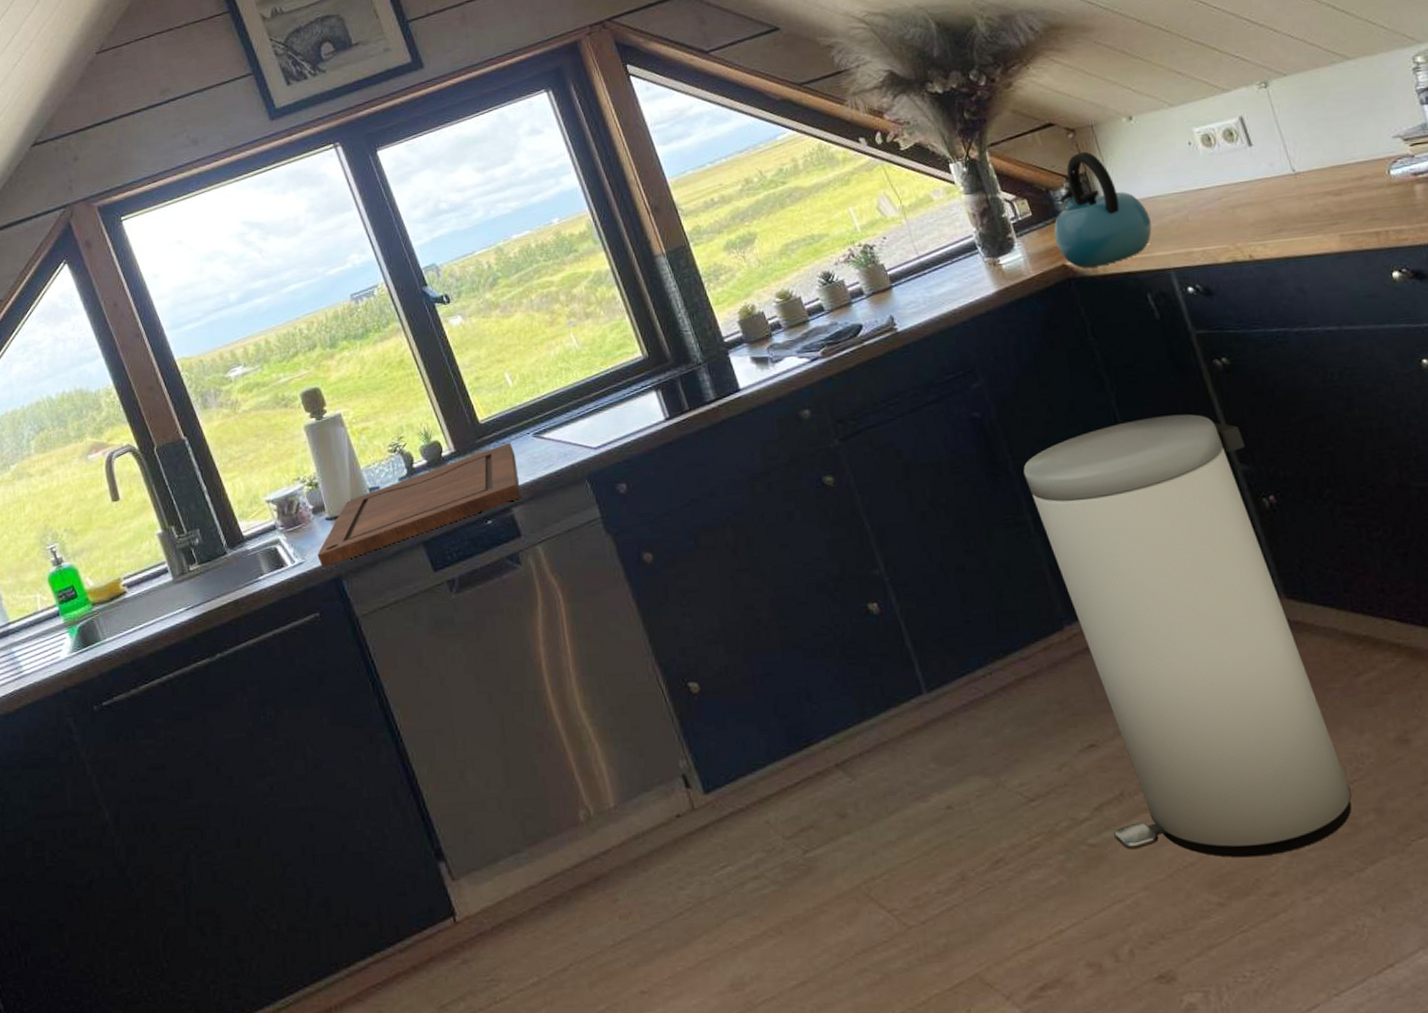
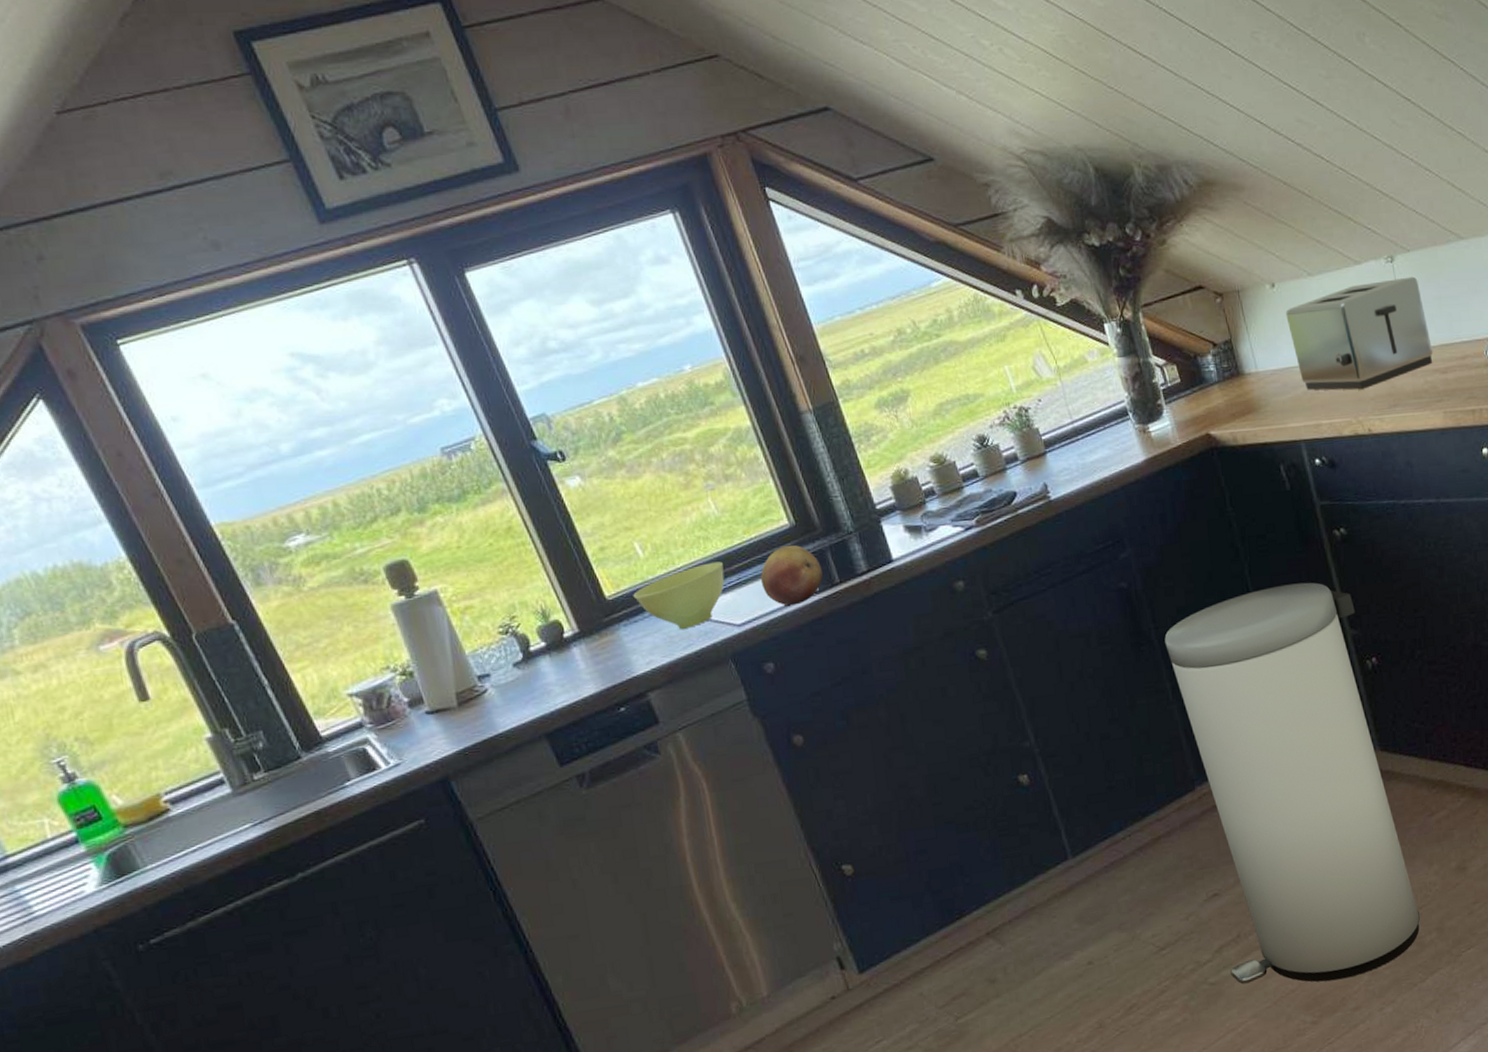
cutting board: present [317,442,521,568] -> none [417,620,658,769]
bowl: none [502,390,583,451] -> present [633,561,725,629]
fruit: none [615,375,673,431] -> present [760,544,823,606]
kettle: present [1053,151,1152,268] -> none [1199,317,1287,438]
toaster: none [1146,100,1323,219] -> present [1286,276,1433,391]

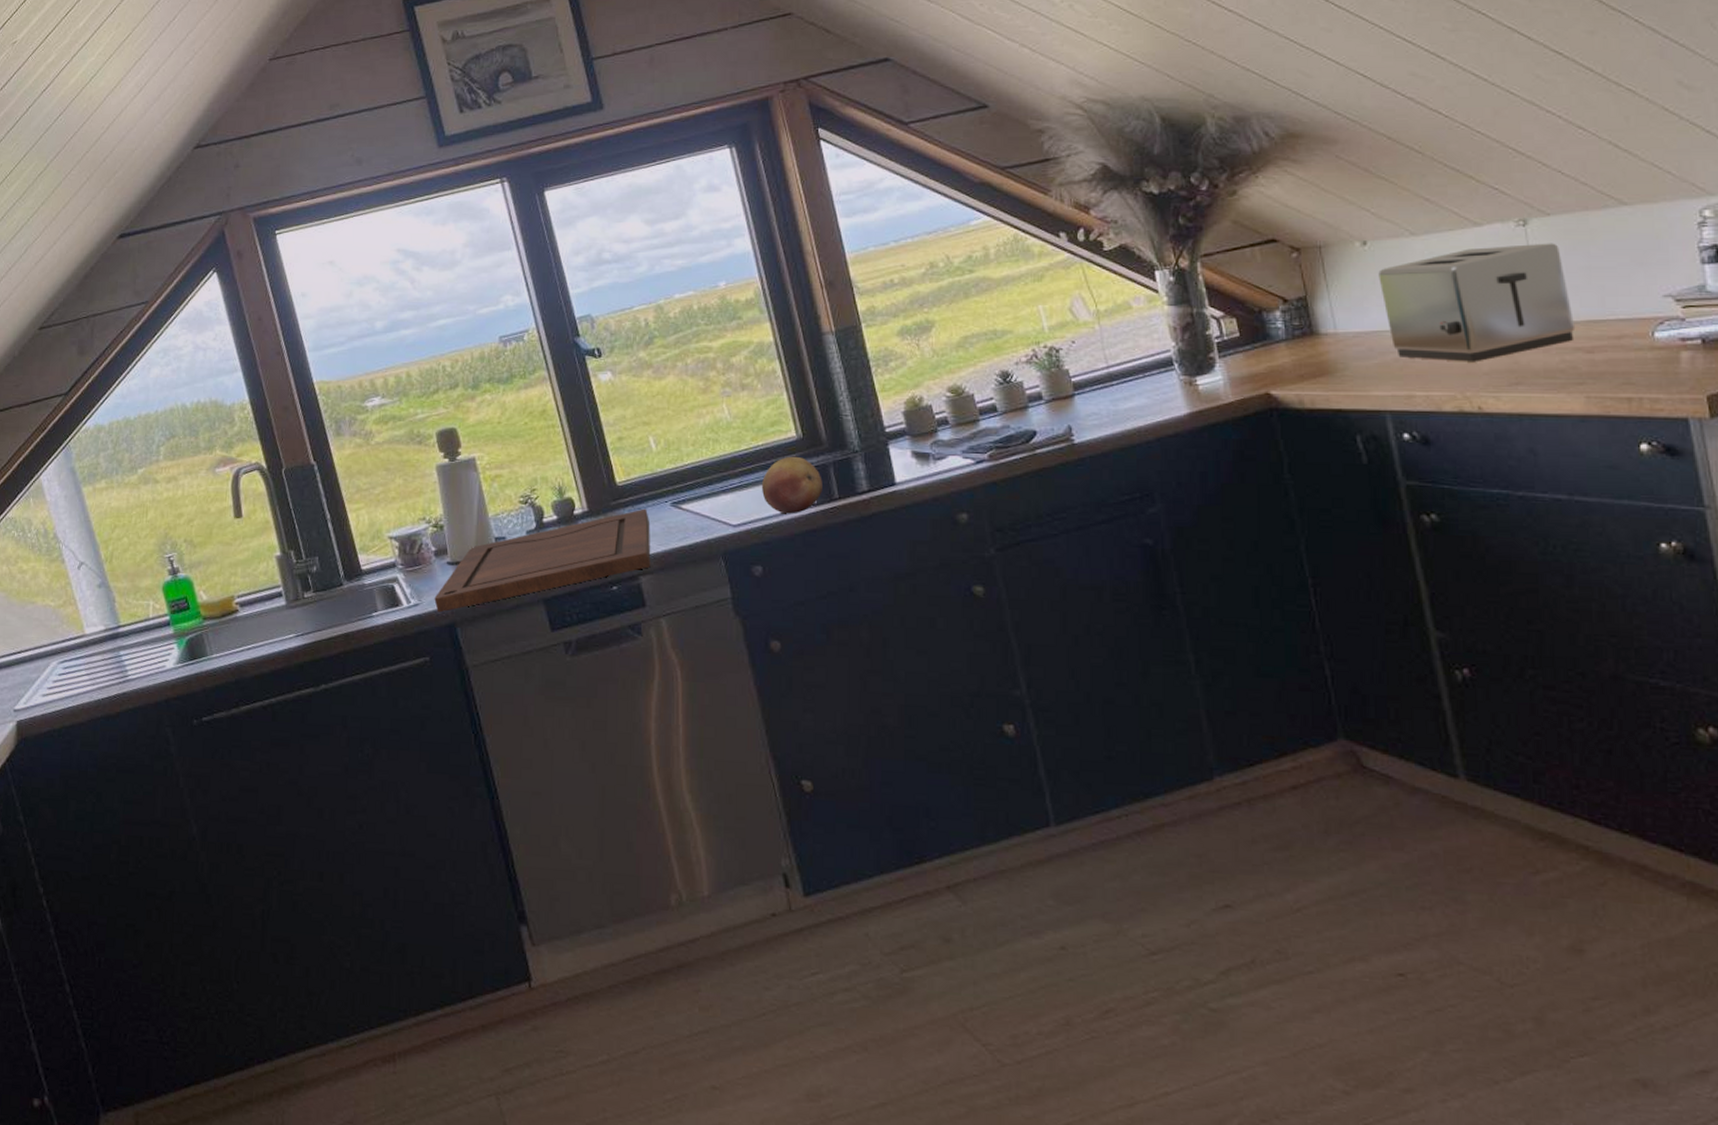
cutting board: none [417,620,658,769] -> present [434,508,651,613]
bowl: present [633,561,725,629] -> none [641,463,728,522]
pedal bin: present [1164,582,1420,984] -> none [1192,567,1509,1050]

